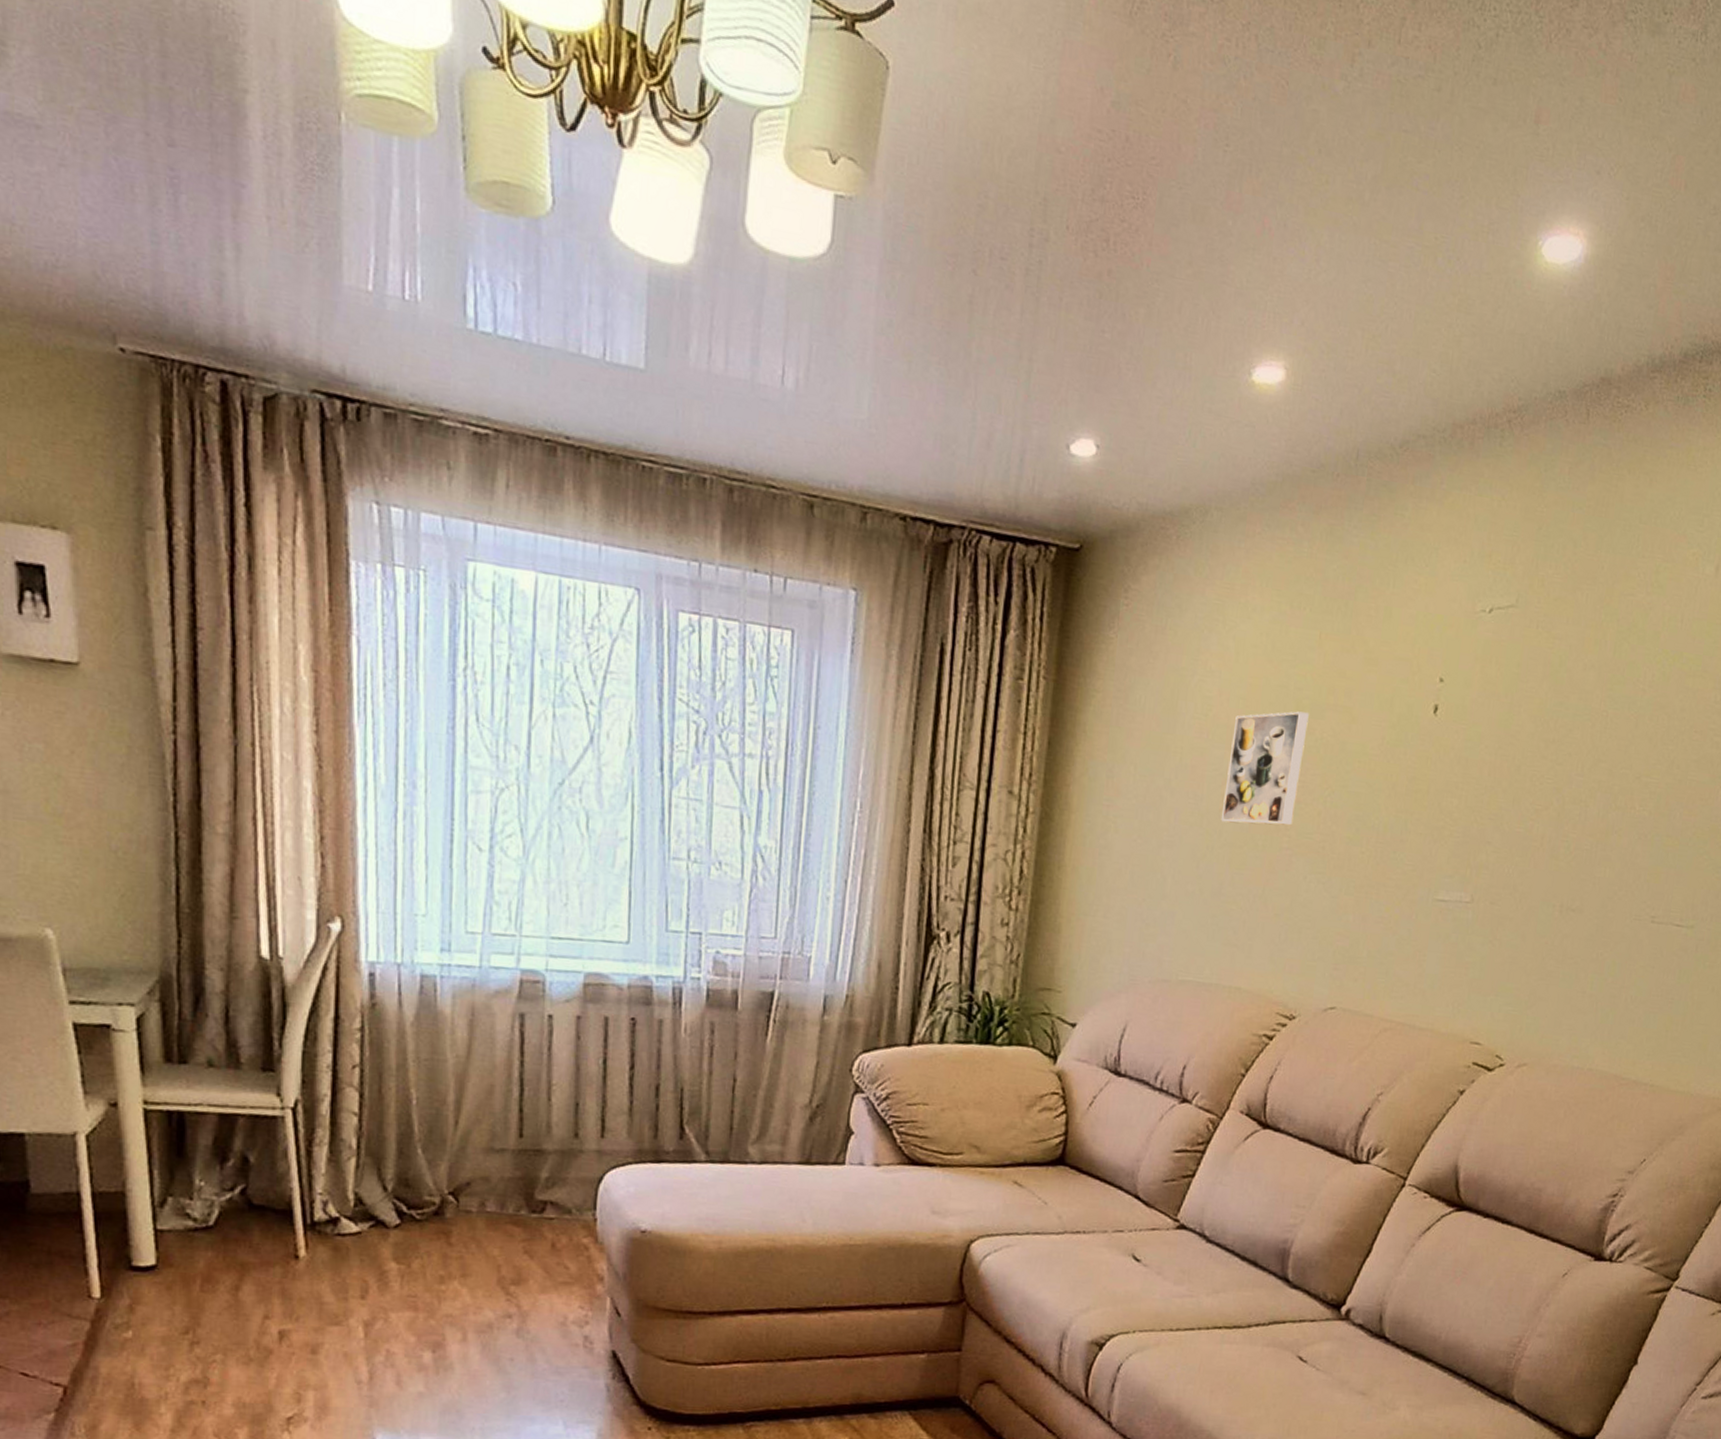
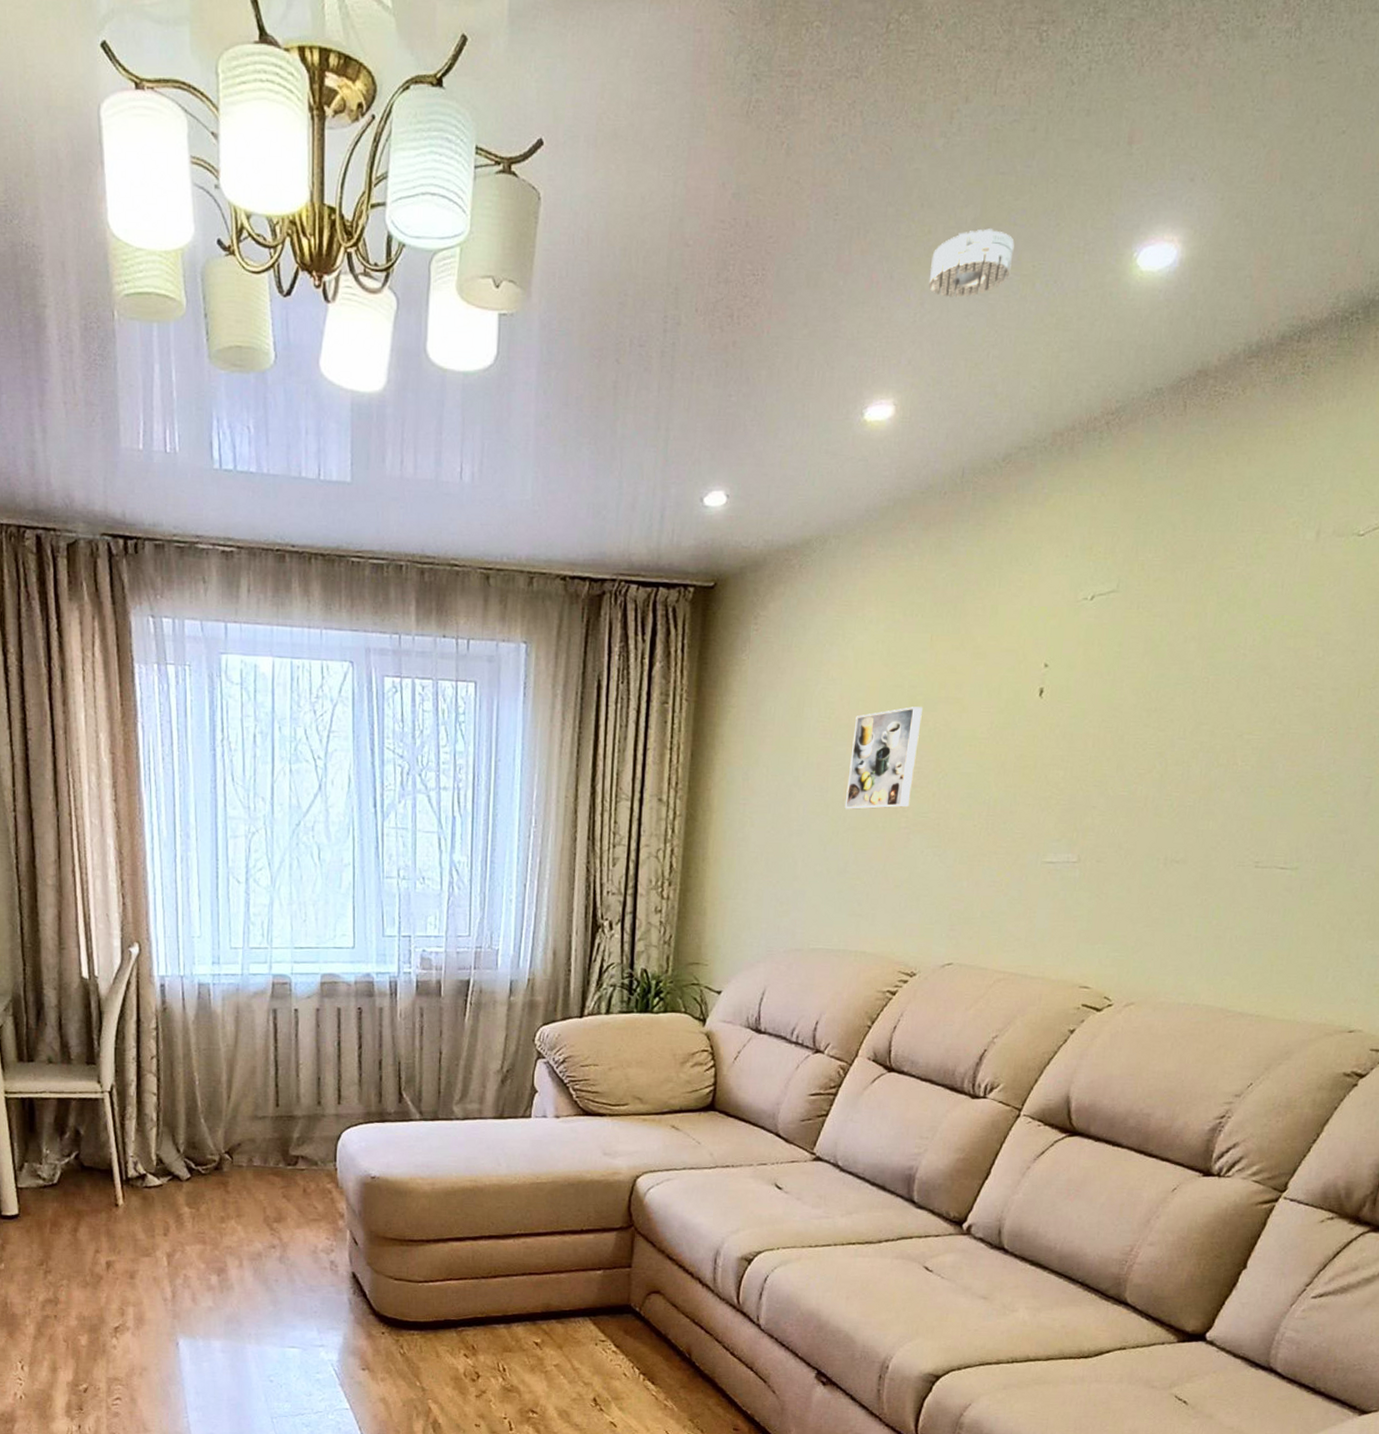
smoke detector: none [1324,188,1417,261] -> present [928,228,1015,298]

